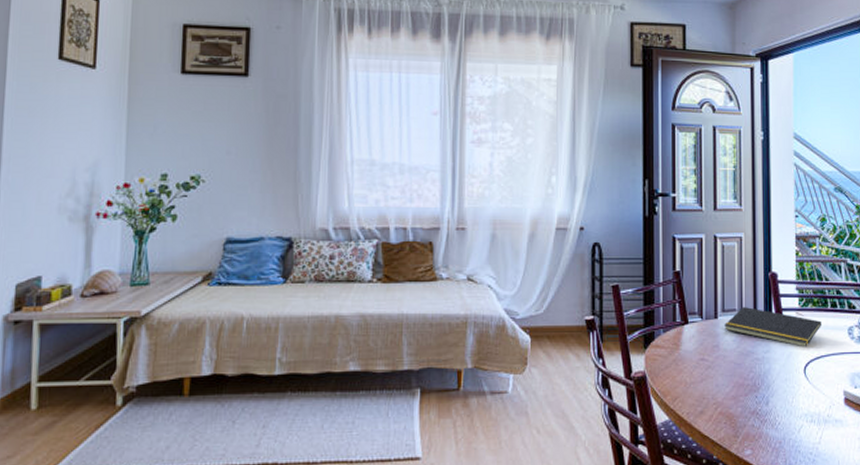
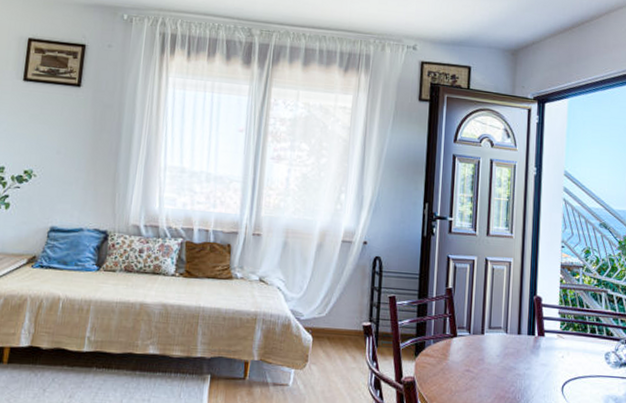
notepad: present [725,306,821,347] -> none [490,325,580,368]

